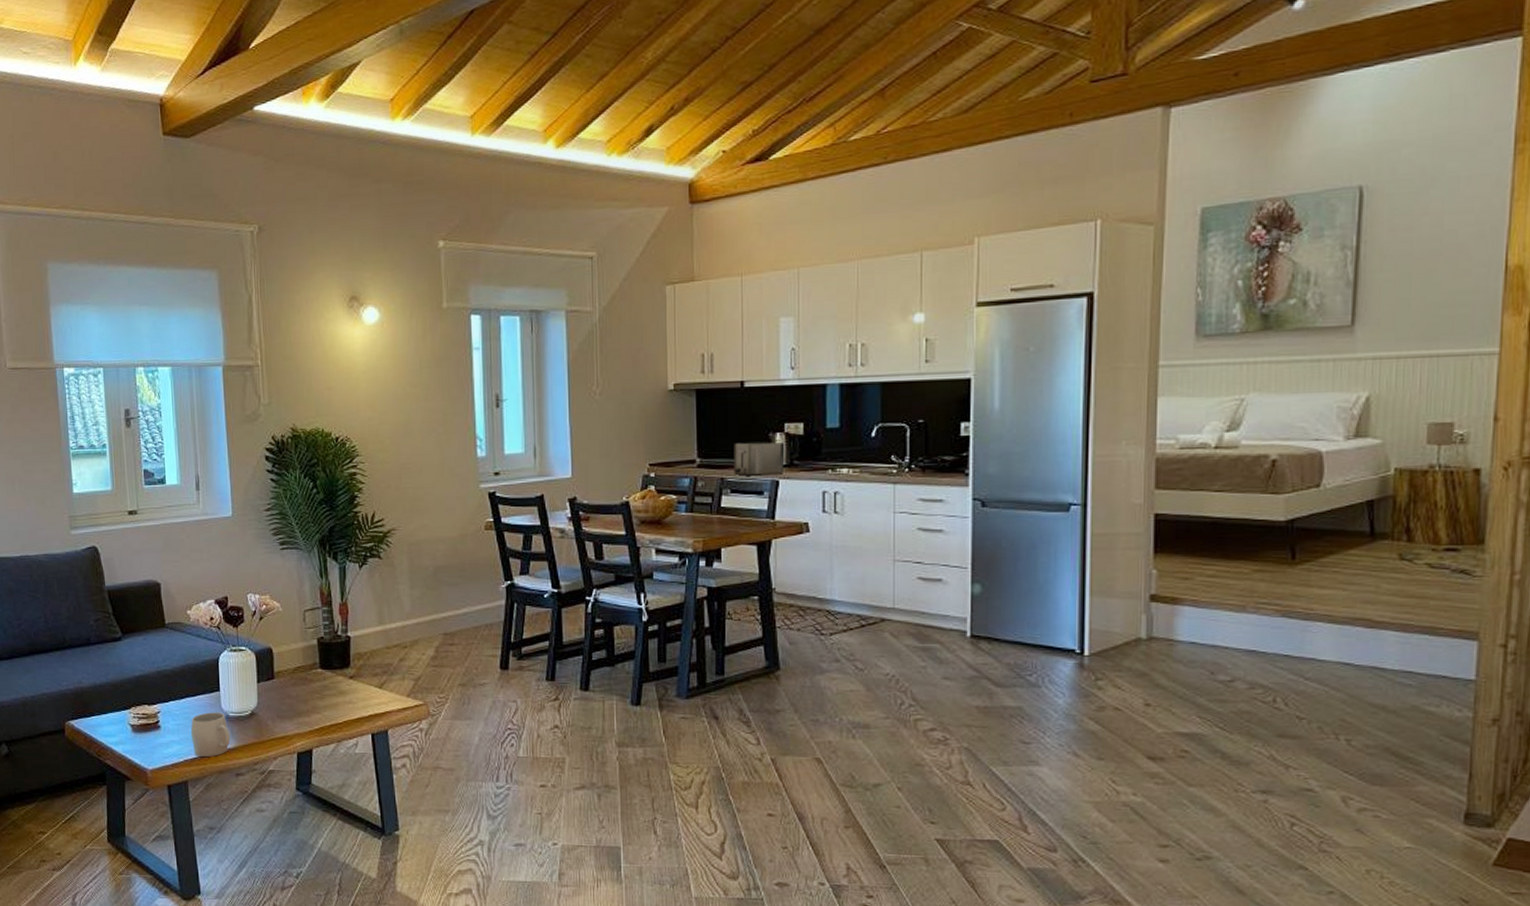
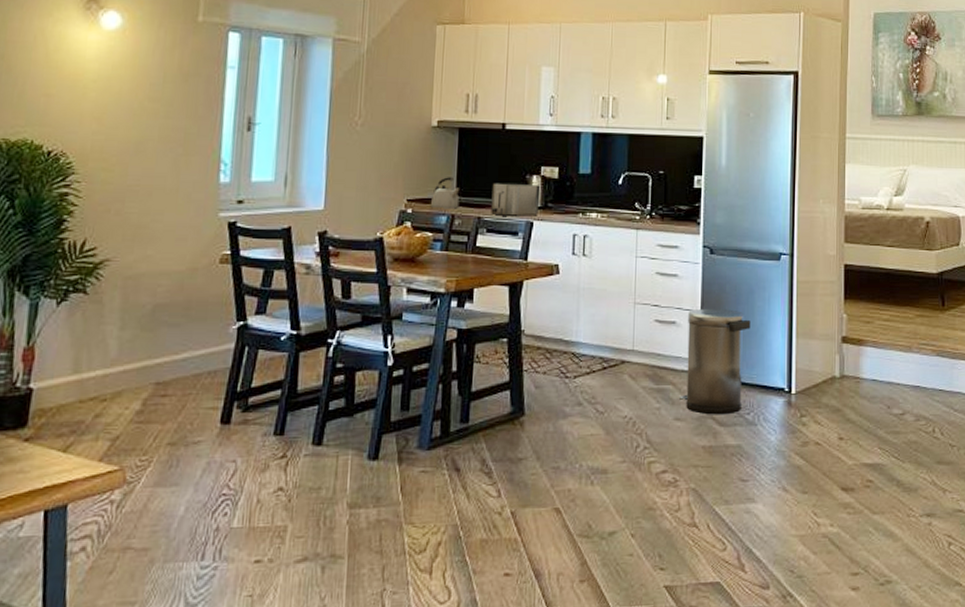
kettle: none [672,440,701,473] -> present [430,177,460,210]
pedal bin: none [947,564,1032,675] -> present [678,308,751,415]

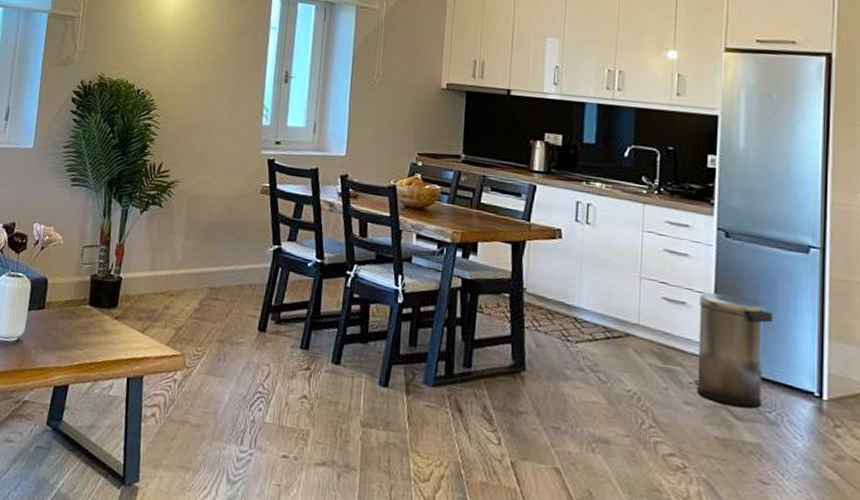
kettle: present [430,177,460,210] -> none [438,135,467,167]
toaster: present [491,183,541,218] -> none [495,144,544,181]

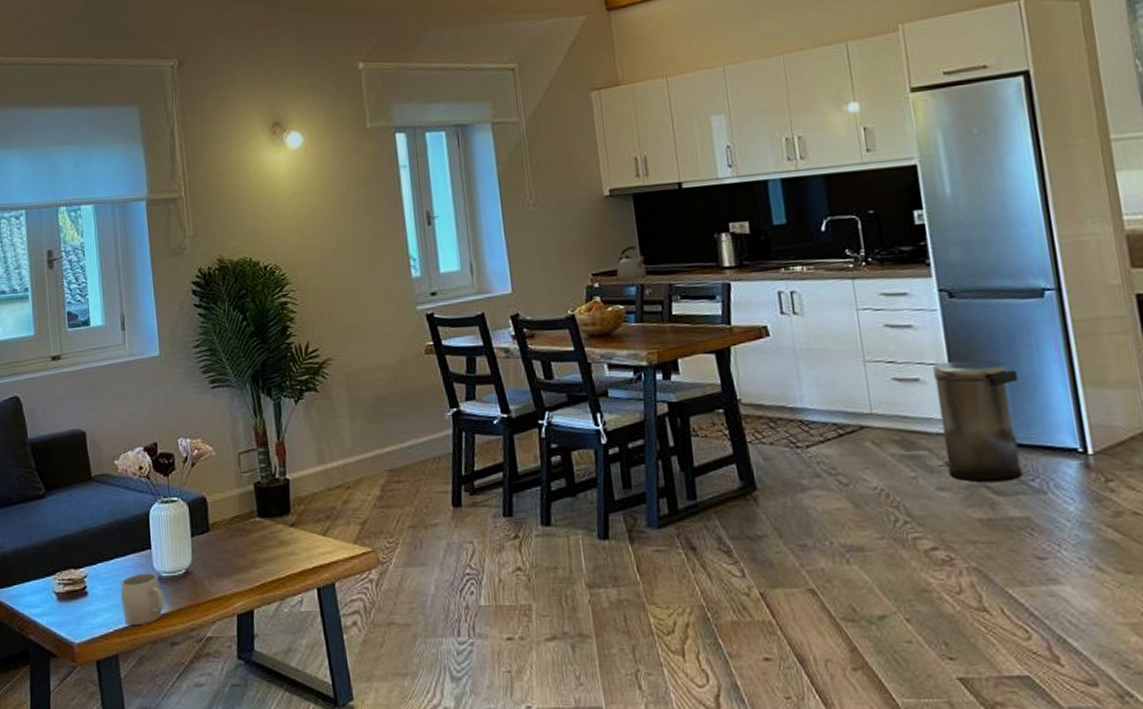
kettle: none [438,135,467,167] -> present [616,246,647,281]

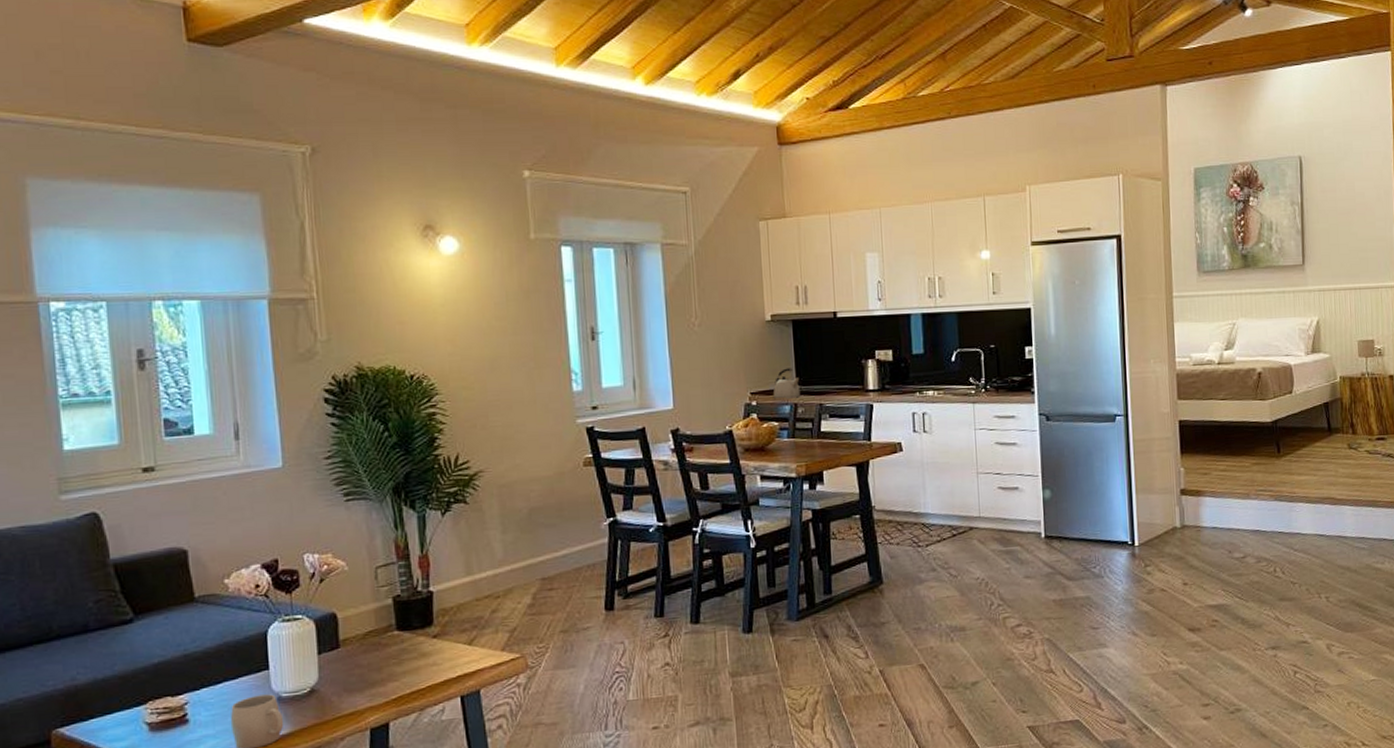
pedal bin: present [933,360,1023,483] -> none [1026,472,1091,571]

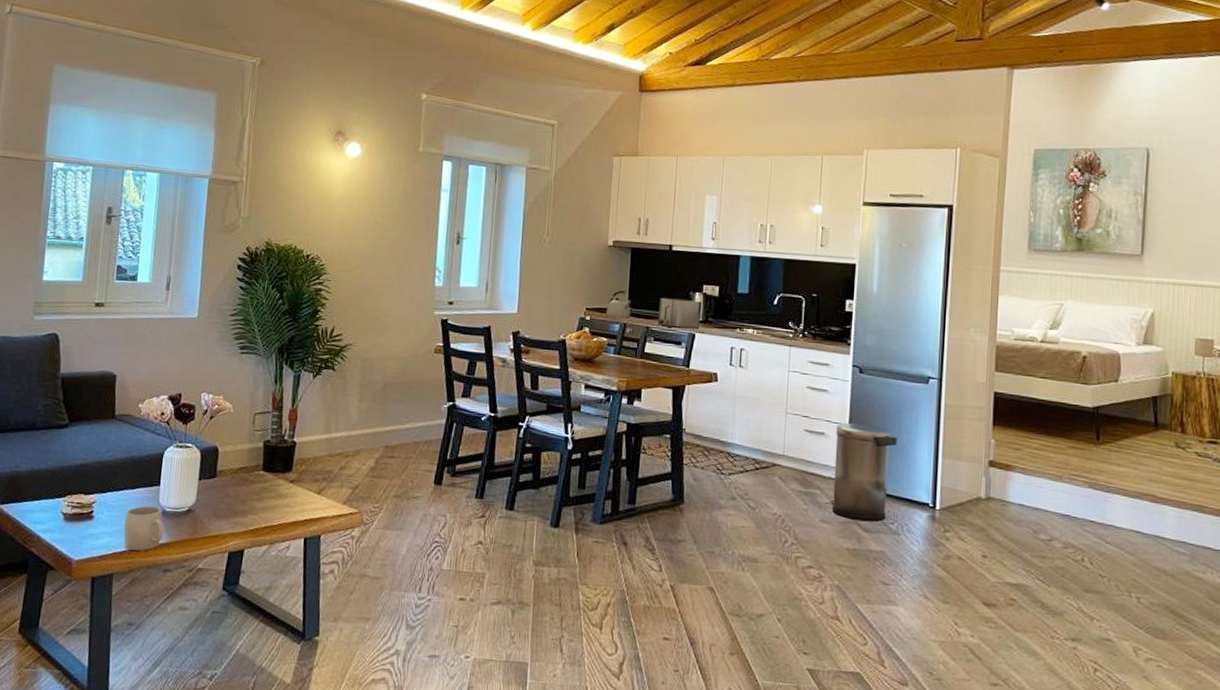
toaster: none [830,368,877,402] -> present [658,297,703,329]
pedal bin: none [1026,472,1091,571] -> present [825,423,897,522]

